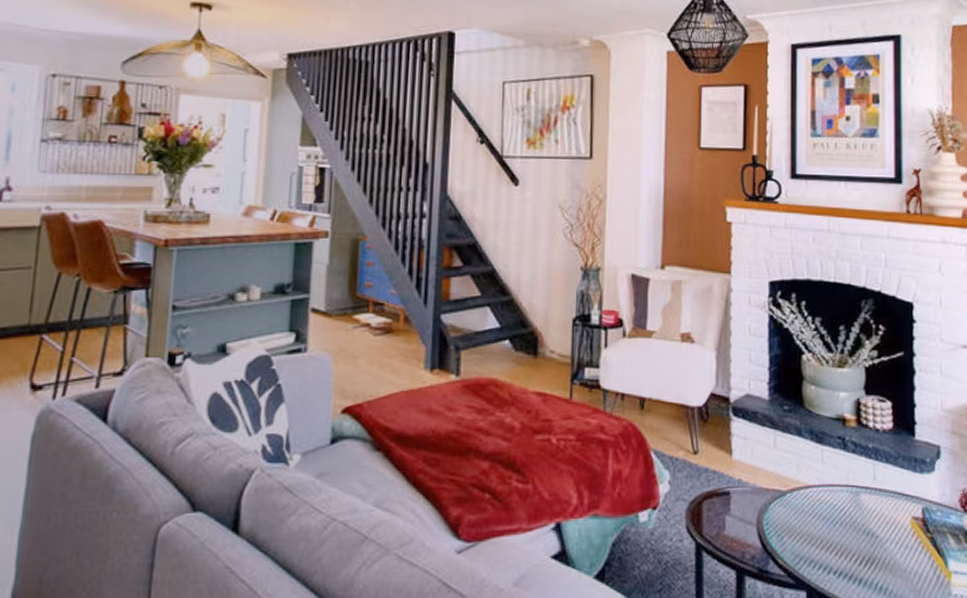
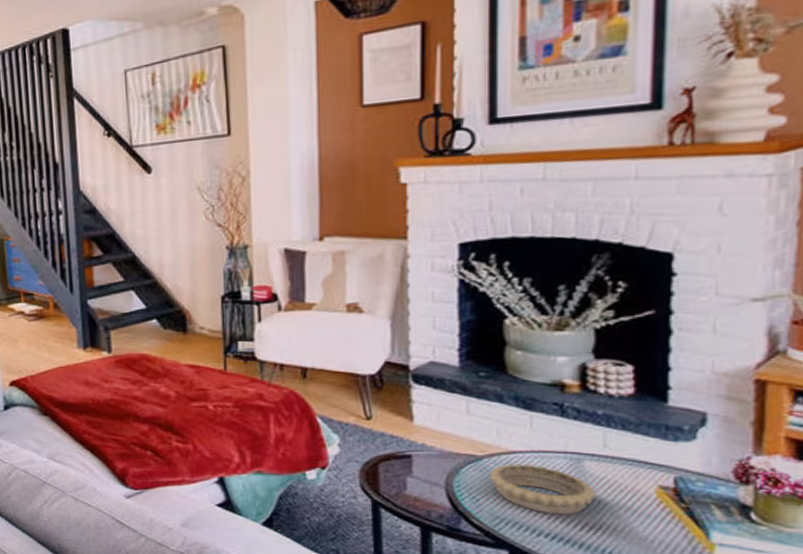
decorative bowl: none [791,498,869,550] -> present [489,464,596,515]

